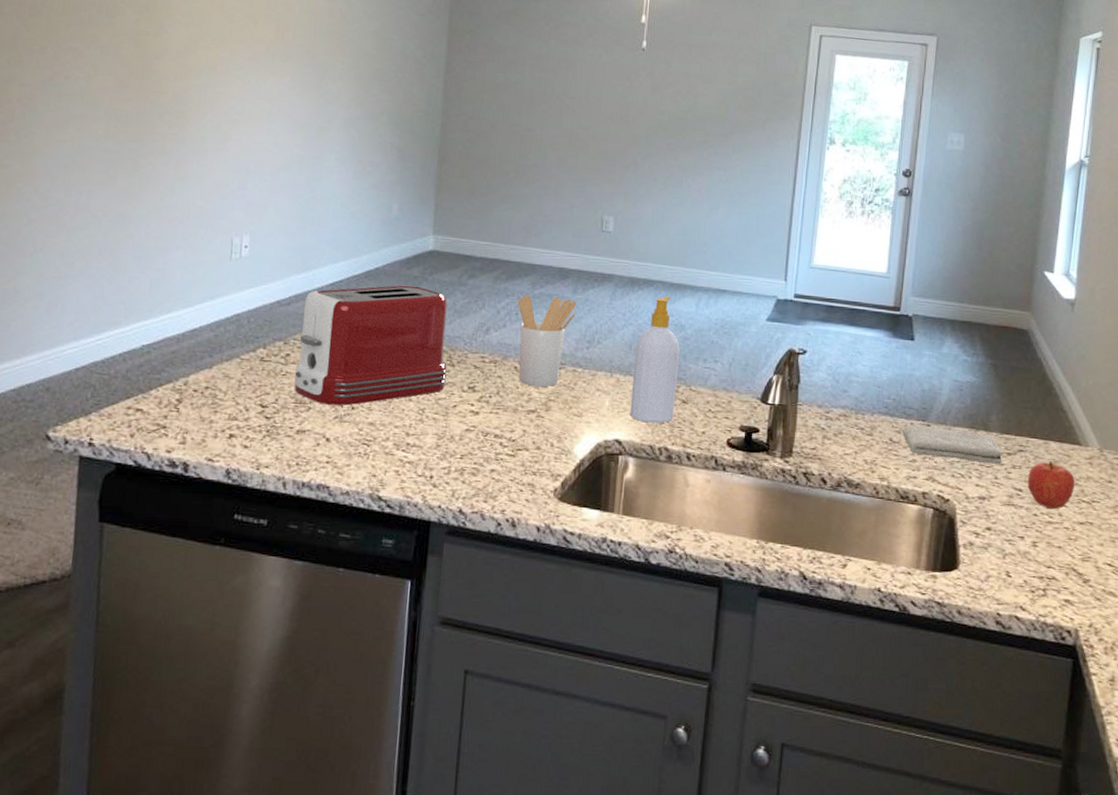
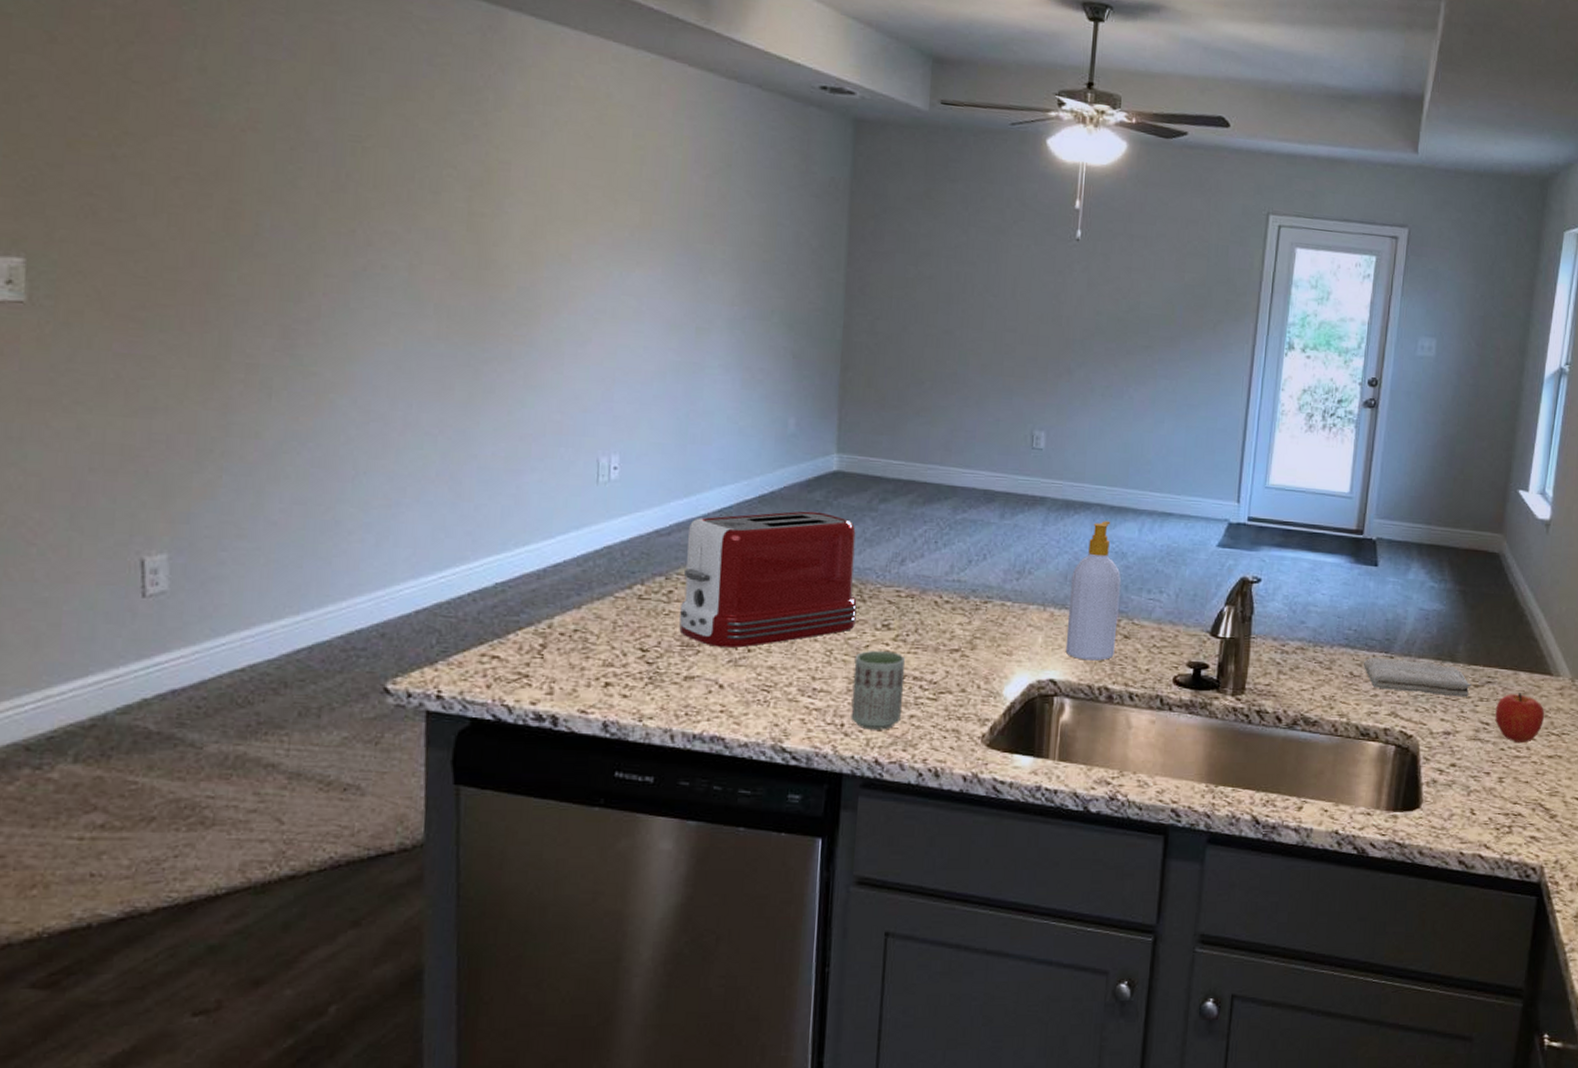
cup: none [439,410,488,483] -> present [851,650,906,730]
utensil holder: present [517,295,578,387] -> none [936,521,1005,624]

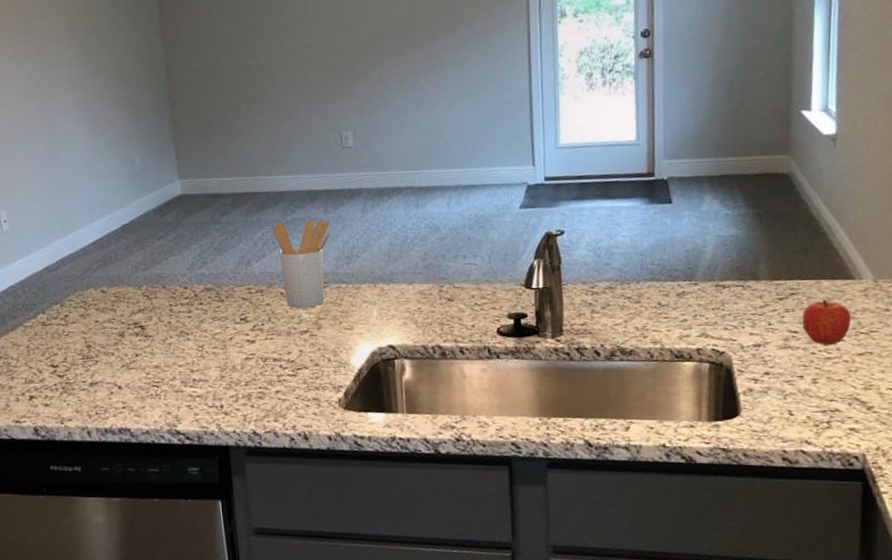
toaster: present [679,511,857,648] -> none [71,231,219,356]
cup: present [851,650,906,730] -> none [222,340,269,408]
utensil holder: none [936,521,1005,624] -> present [272,219,331,309]
soap bottle: present [1065,521,1121,661] -> none [394,200,442,325]
washcloth: present [1363,658,1471,697] -> none [669,283,776,314]

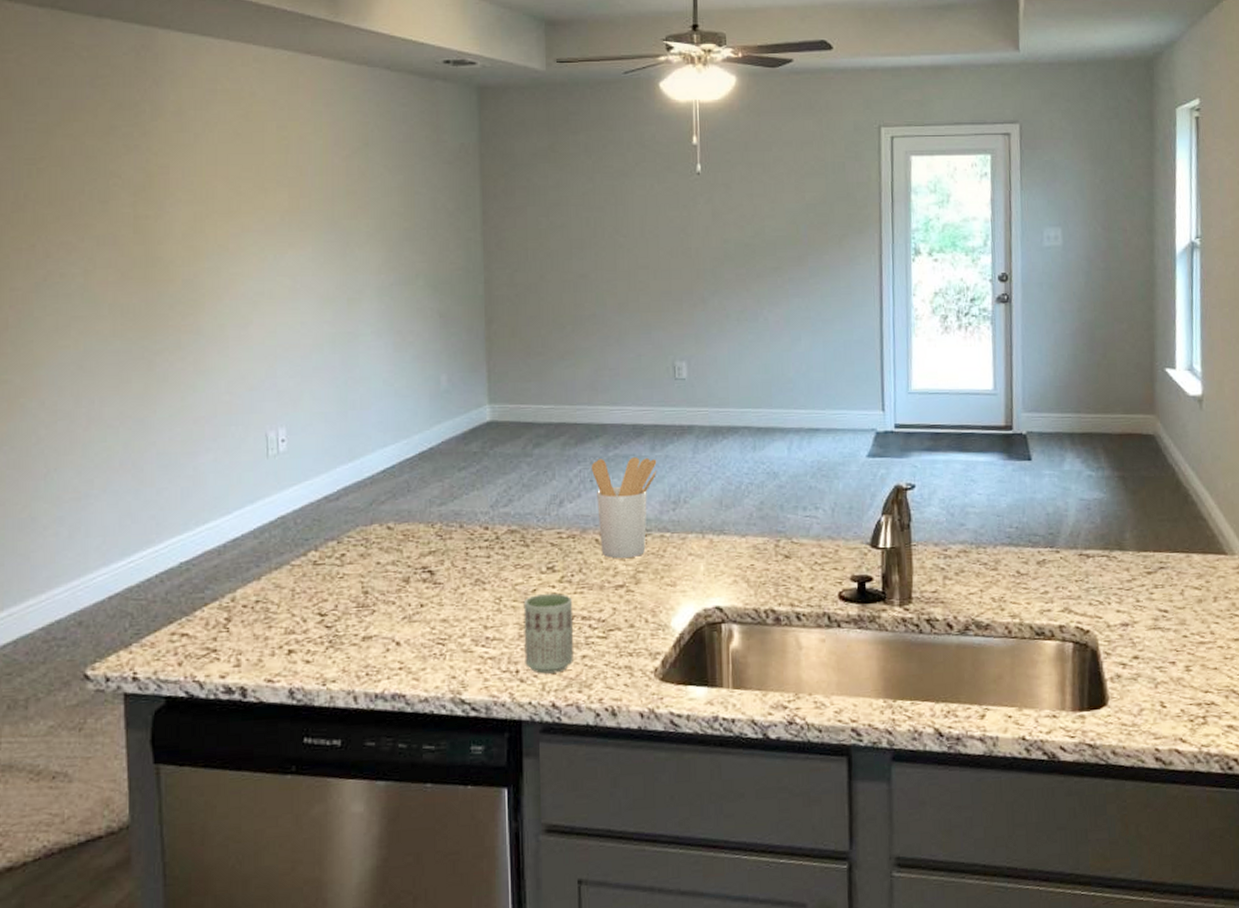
cup: none [222,340,269,408] -> present [523,593,574,674]
fruit: present [802,299,852,346] -> none [1172,576,1225,629]

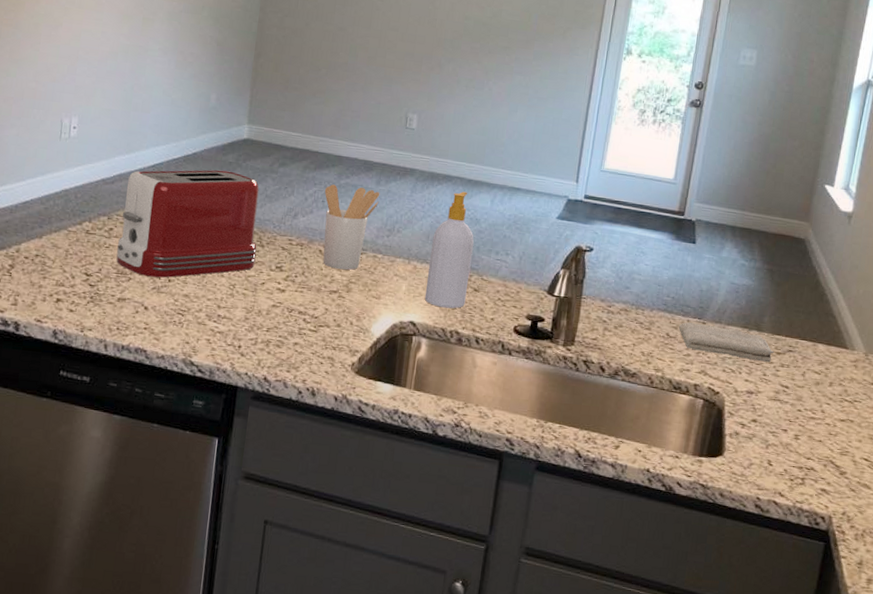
toaster: none [353,462,521,605] -> present [116,170,259,278]
cup: present [523,593,574,674] -> none [247,287,294,353]
soap bottle: none [726,443,777,584] -> present [424,191,474,309]
washcloth: none [1029,552,1144,586] -> present [678,322,774,363]

